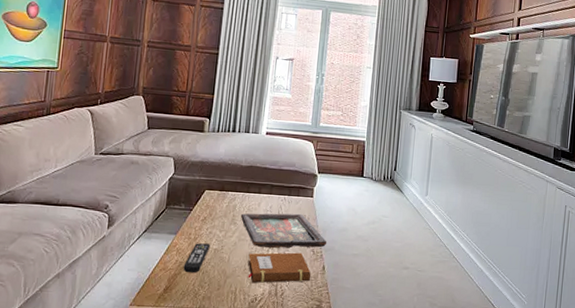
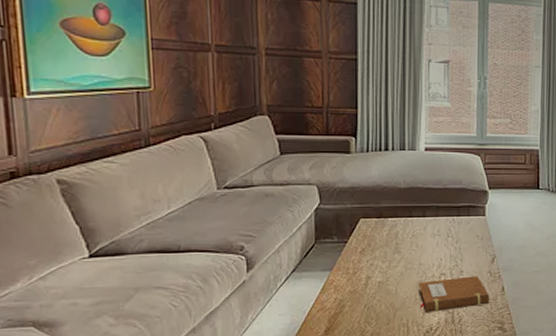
remote control: present [183,243,211,273] -> none [344,277,373,311]
decorative tray: present [240,213,327,249] -> none [404,234,505,275]

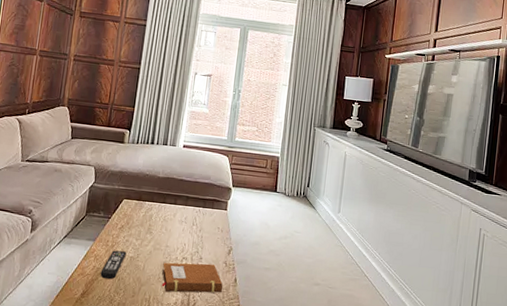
remote control: none [344,277,373,311] -> present [100,250,127,280]

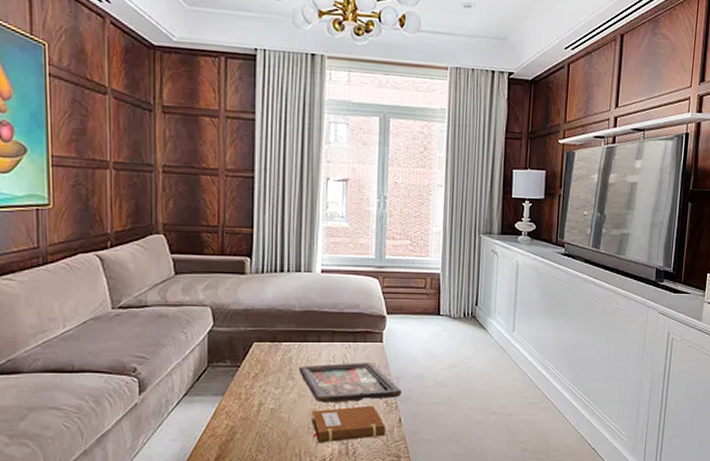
remote control: present [100,250,127,280] -> none [236,403,266,438]
decorative tray: none [156,223,240,260] -> present [298,361,402,404]

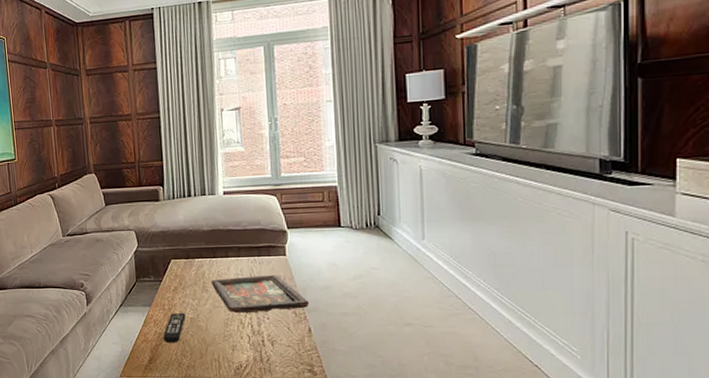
remote control: none [236,403,266,438] -> present [163,313,186,343]
notebook: present [312,405,386,442] -> none [226,316,297,349]

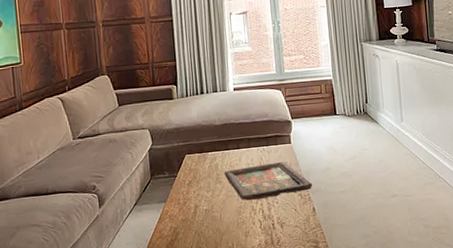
remote control: present [163,313,186,343] -> none [178,205,201,237]

